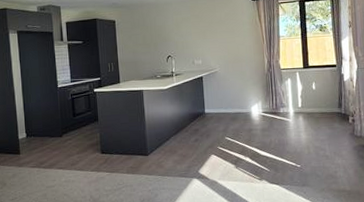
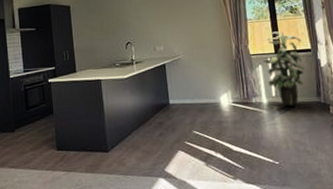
indoor plant: none [292,48,329,116] -> present [263,31,305,107]

